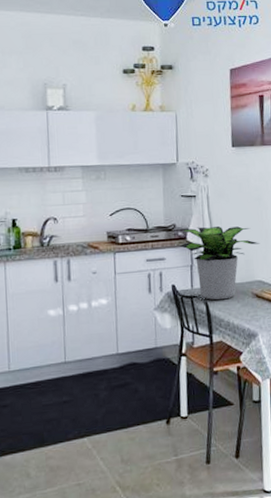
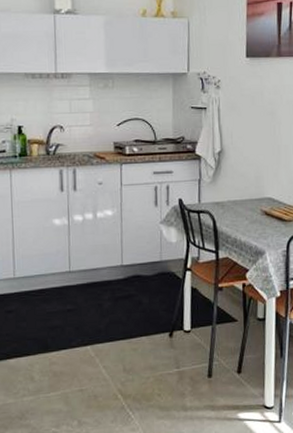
potted plant: present [180,225,260,300] -> none [188,139,272,216]

